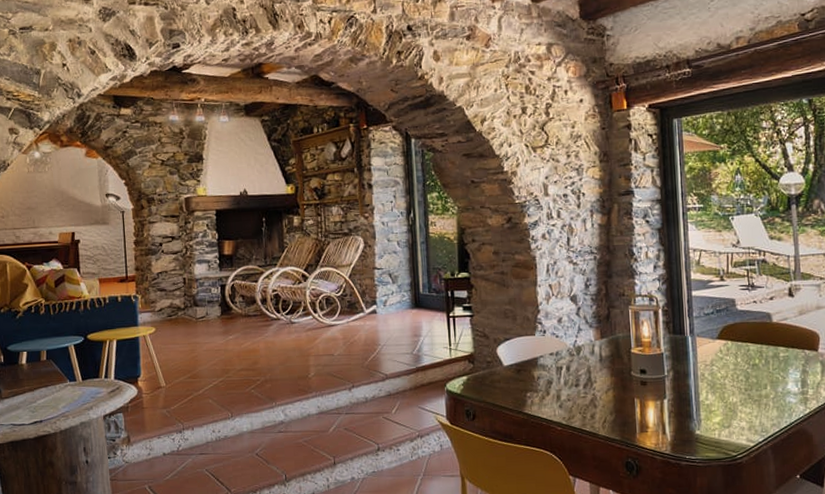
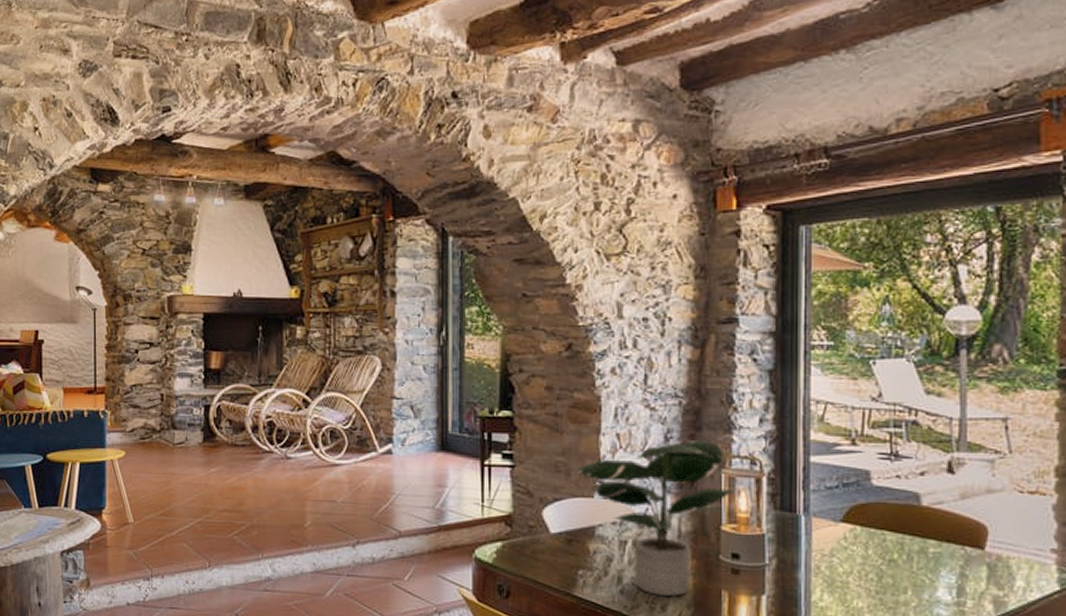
potted plant: none [521,285,641,407] -> present [577,440,737,596]

